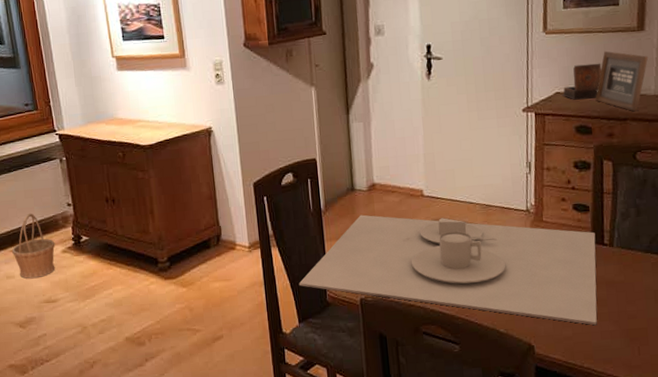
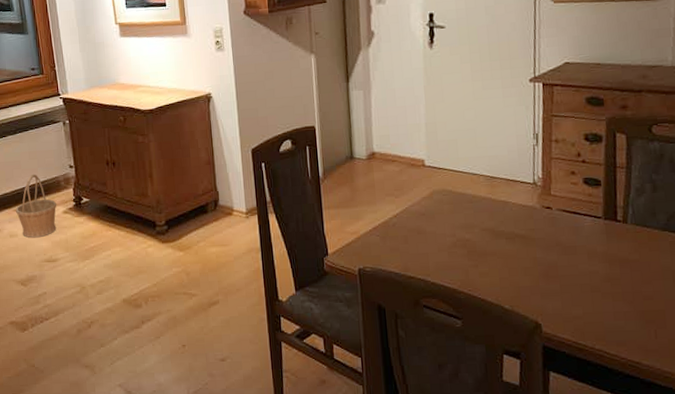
place setting: present [298,214,597,326] -> none [295,183,610,306]
decorative box: present [561,63,602,100] -> none [571,32,615,71]
picture frame: present [595,51,649,112] -> none [607,20,665,83]

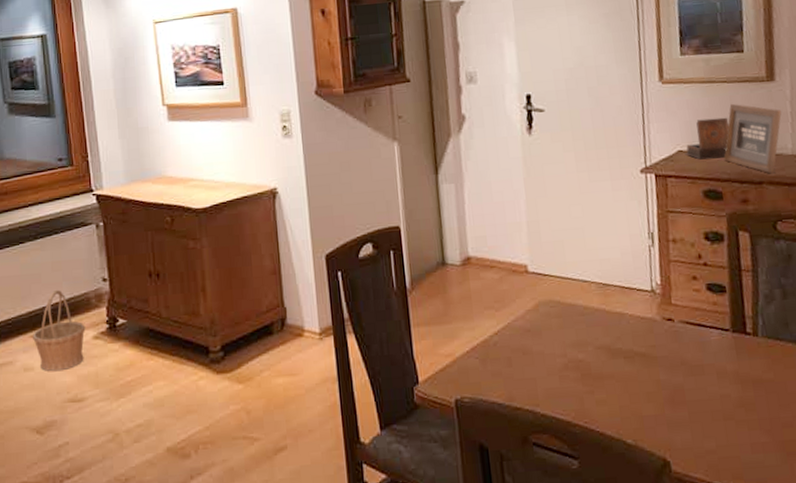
decorative box: none [571,32,615,71] -> present [684,117,729,160]
picture frame: none [607,20,665,83] -> present [724,103,782,174]

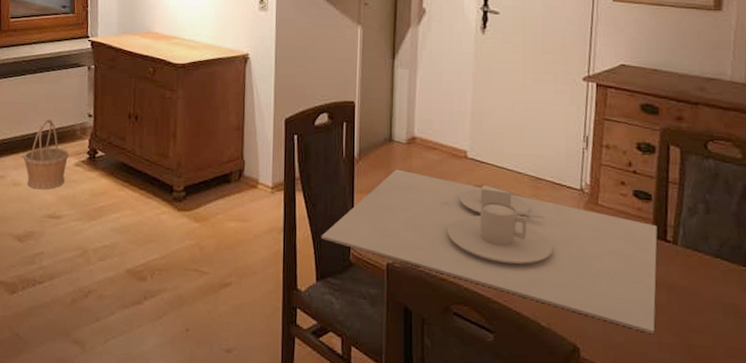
place setting: none [380,294,746,436] -> present [321,169,658,335]
decorative box: present [684,117,729,160] -> none [627,38,673,76]
picture frame: present [724,103,782,174] -> none [664,27,726,97]

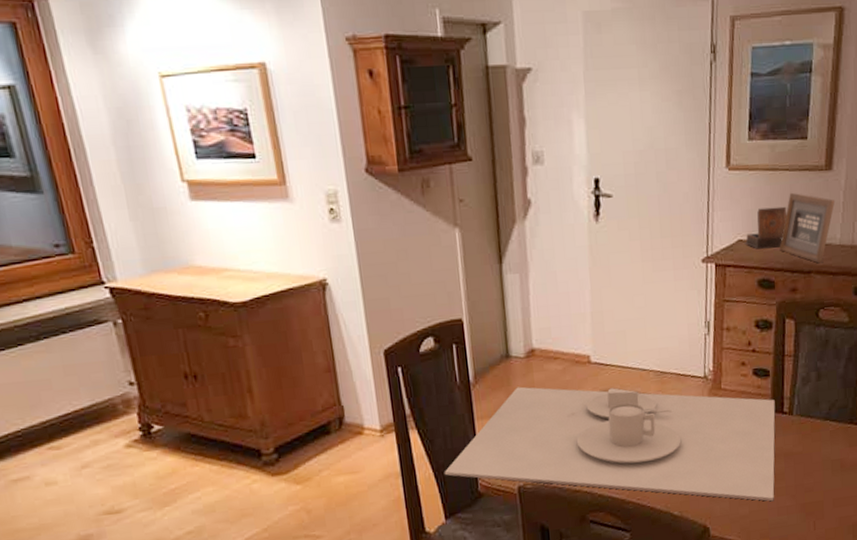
basket: present [23,118,69,190] -> none [49,395,117,485]
decorative box: none [627,38,673,76] -> present [744,206,787,249]
picture frame: none [664,27,726,97] -> present [779,192,836,264]

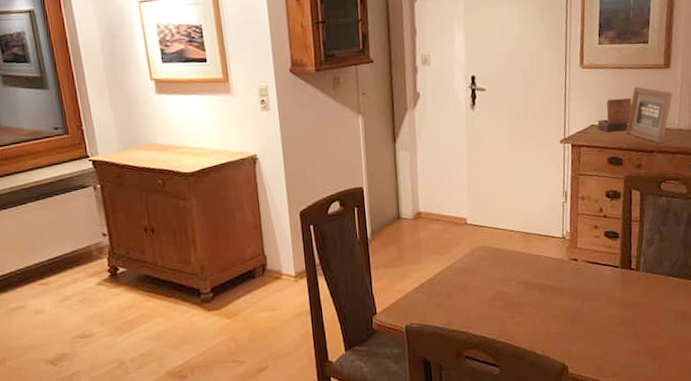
place setting: present [444,386,776,502] -> none [345,243,625,345]

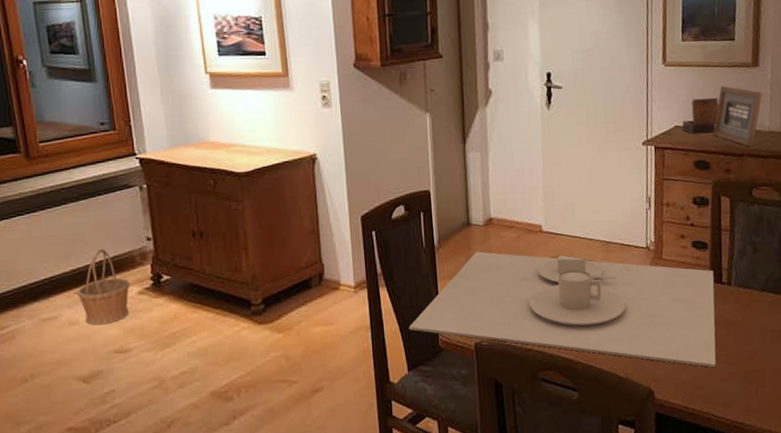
basket: none [40,243,90,314] -> present [76,248,130,326]
place setting: none [345,243,625,345] -> present [408,251,716,368]

